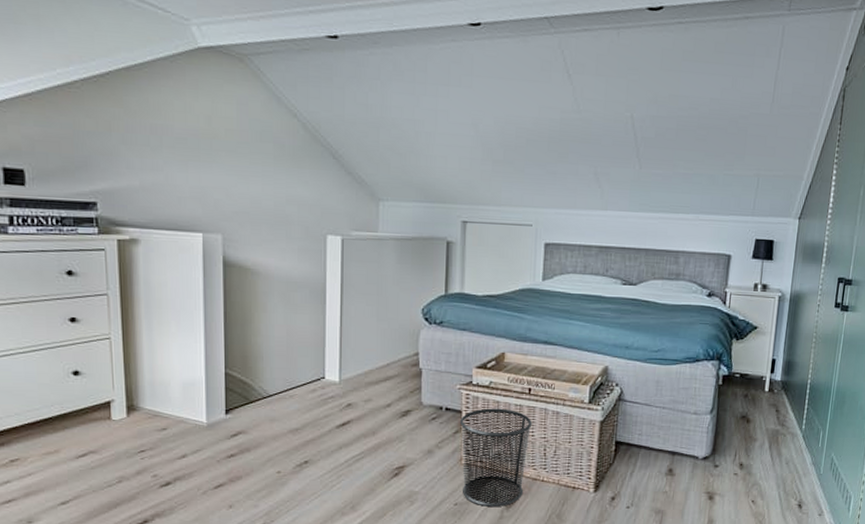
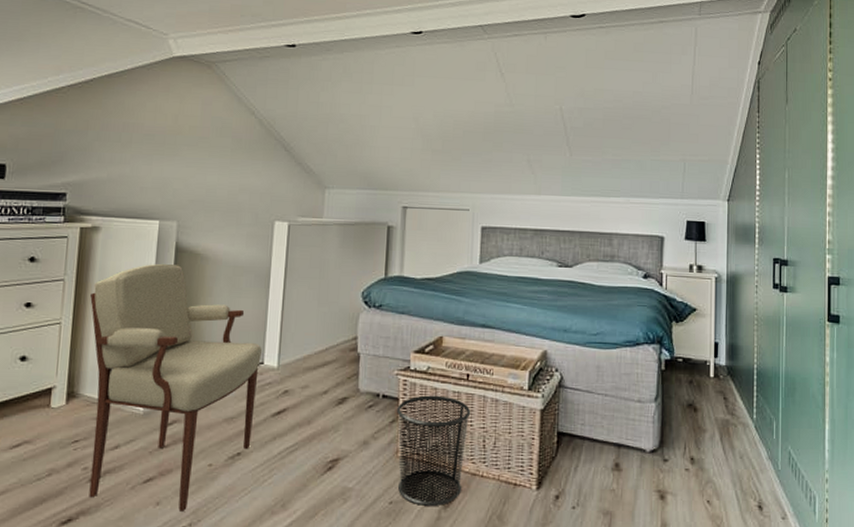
armchair: none [138,278,322,514] -> present [89,263,262,513]

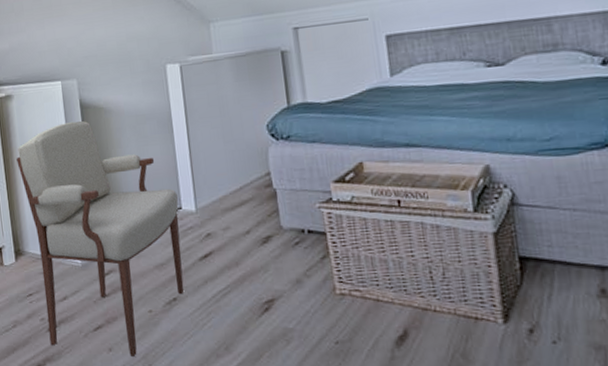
waste bin: present [397,395,471,506] -> none [326,226,413,345]

